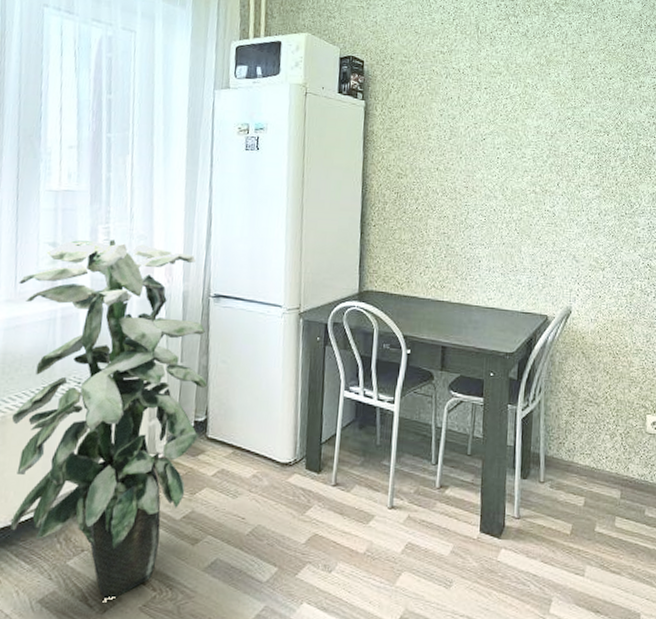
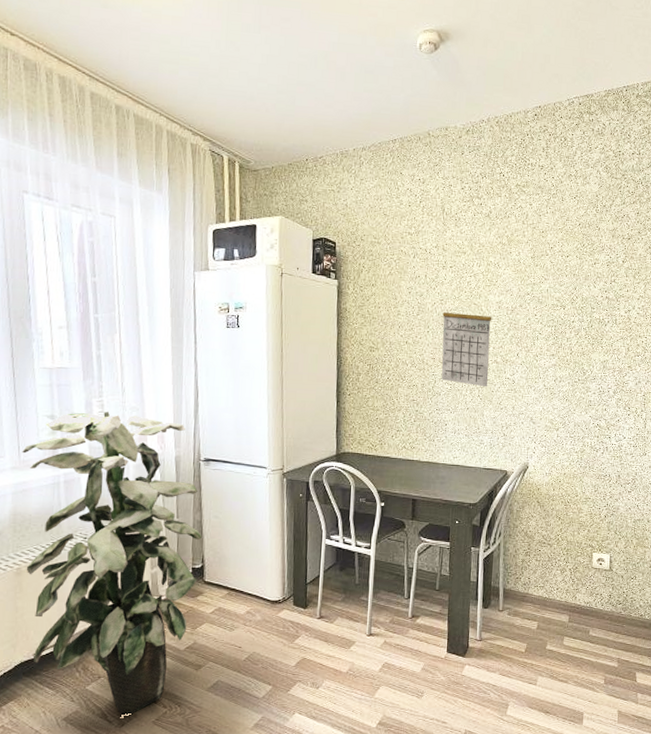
calendar: none [475,121,529,220] -> present [441,298,491,387]

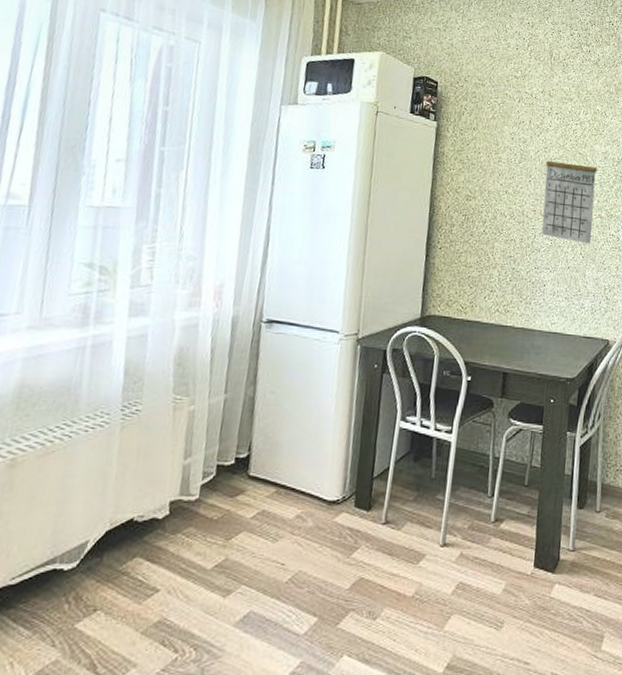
indoor plant: present [22,412,202,717] -> none [9,261,254,668]

